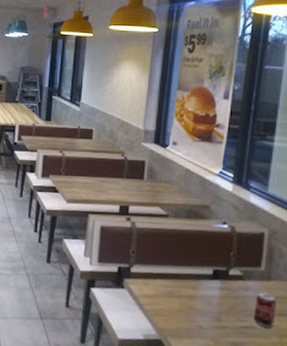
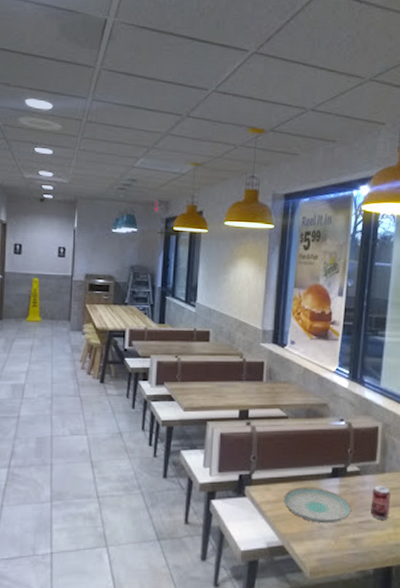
plate: none [162,285,233,324] -> present [283,487,352,524]

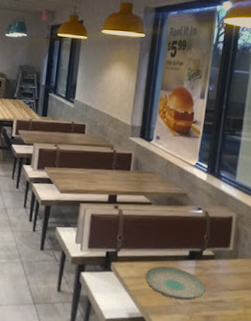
beverage can: present [371,485,391,519] -> none [223,269,242,300]

